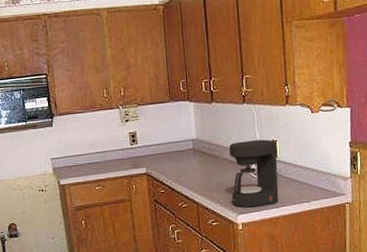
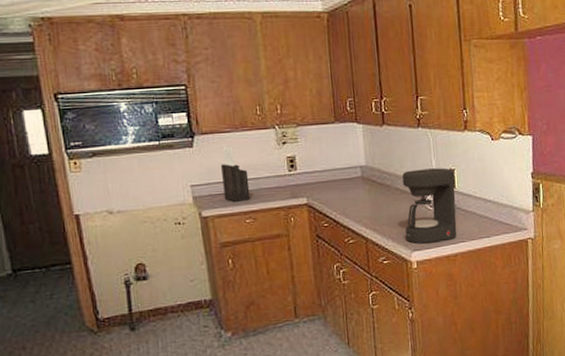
knife block: none [74,125,99,172] -> present [220,146,251,202]

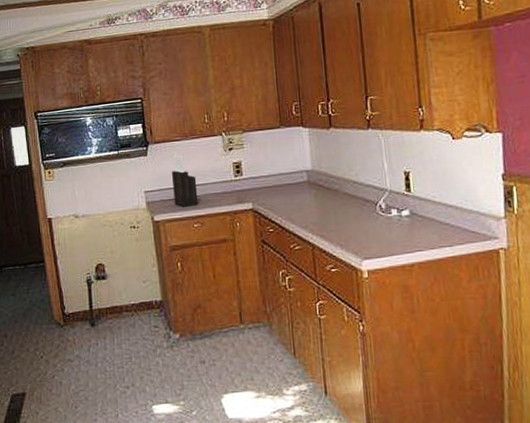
coffee maker: present [402,168,457,244] -> none [351,170,413,252]

